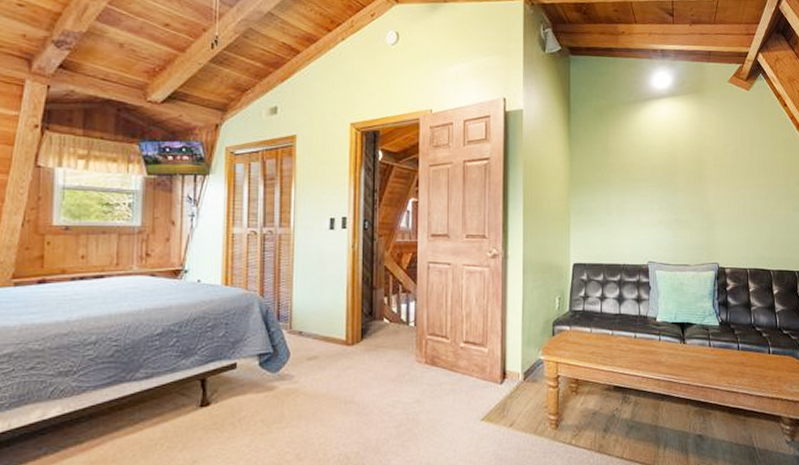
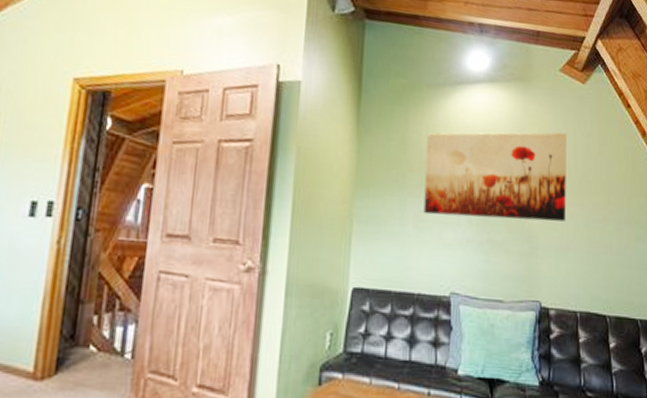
wall art: none [624,131,736,204] -> present [423,132,567,222]

